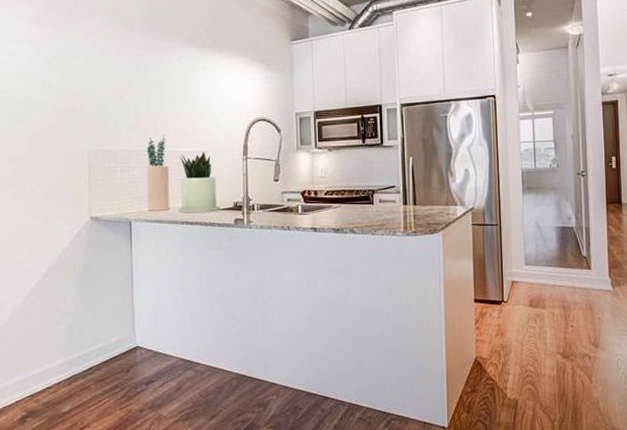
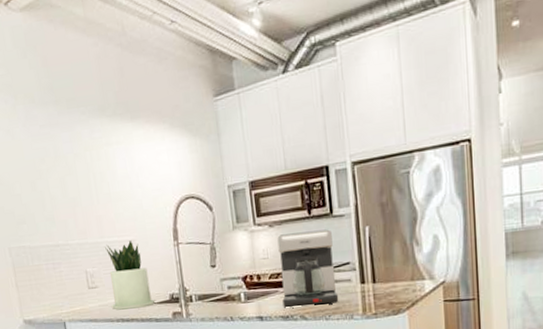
vase: present [146,135,170,212] -> none [69,225,102,311]
coffee maker: none [334,157,384,222] -> present [277,229,339,308]

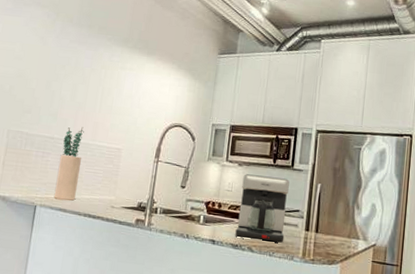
vase: none [69,225,102,311] -> present [54,127,84,201]
planter: present [105,240,156,310] -> none [82,147,125,209]

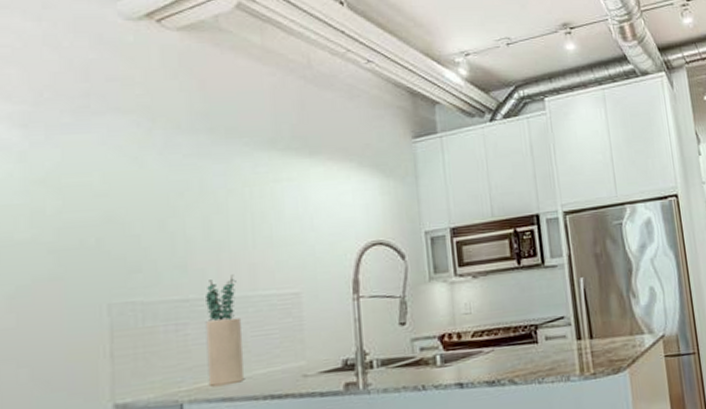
coffee maker: present [235,174,290,243] -> none [482,281,553,372]

